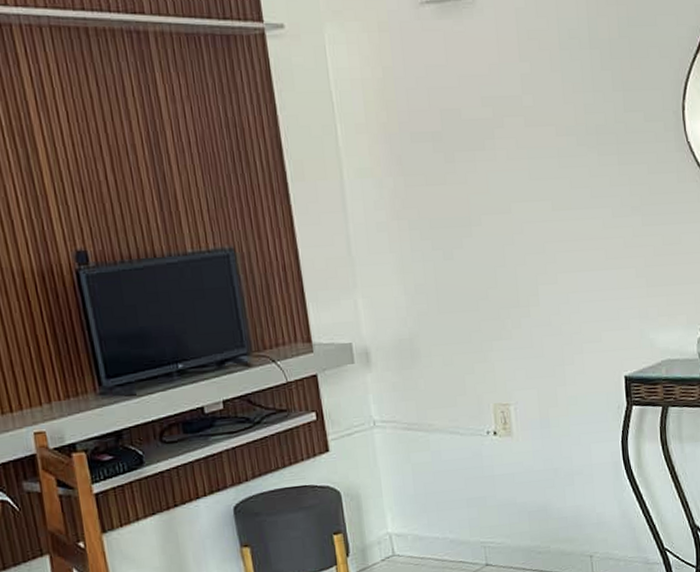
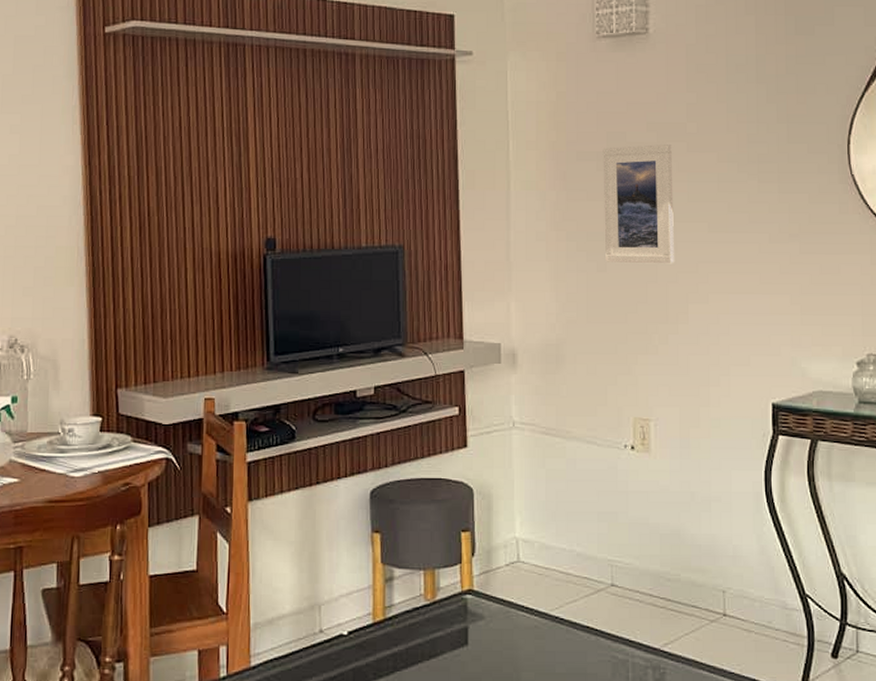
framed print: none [437,120,521,249] -> present [603,144,674,264]

